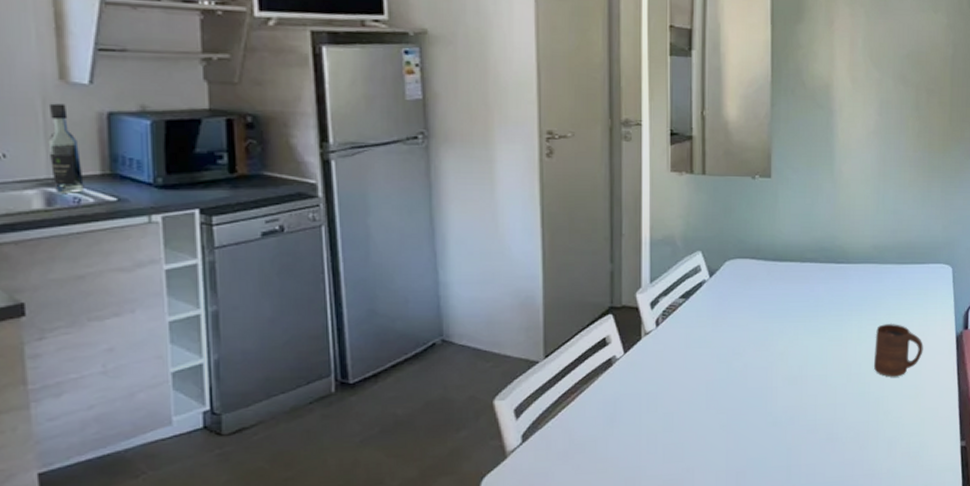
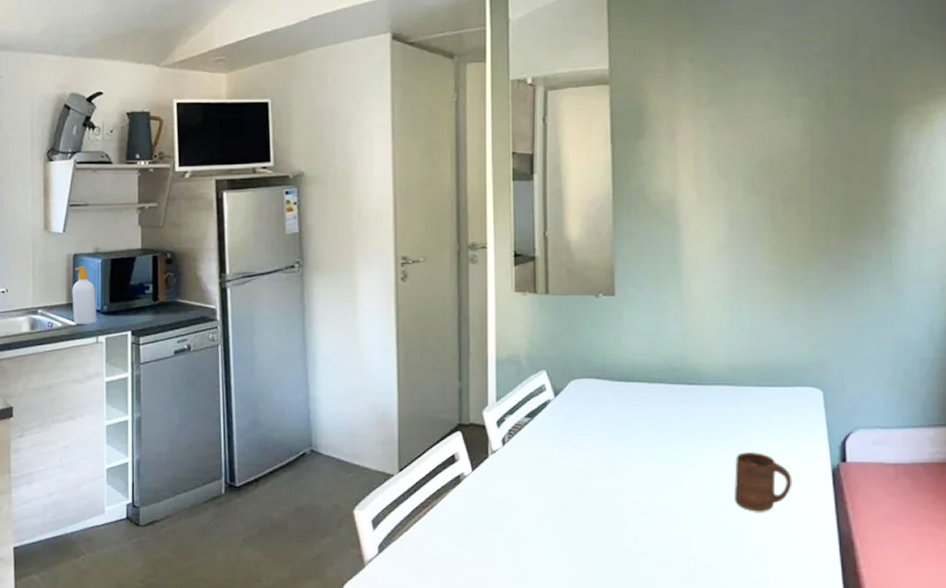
bottle: present [48,103,84,193] -> none [34,249,56,319]
soap bottle: none [108,128,148,200] -> present [72,266,97,324]

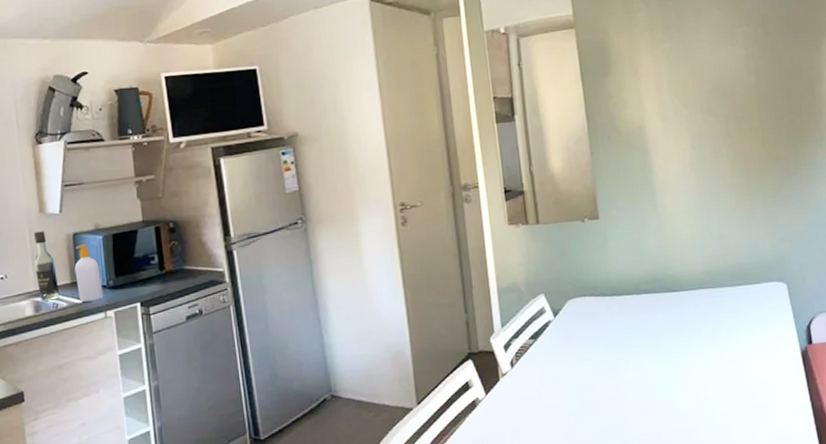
bottle: none [34,249,56,319] -> present [33,231,60,301]
cup: present [734,452,792,511] -> none [718,345,770,398]

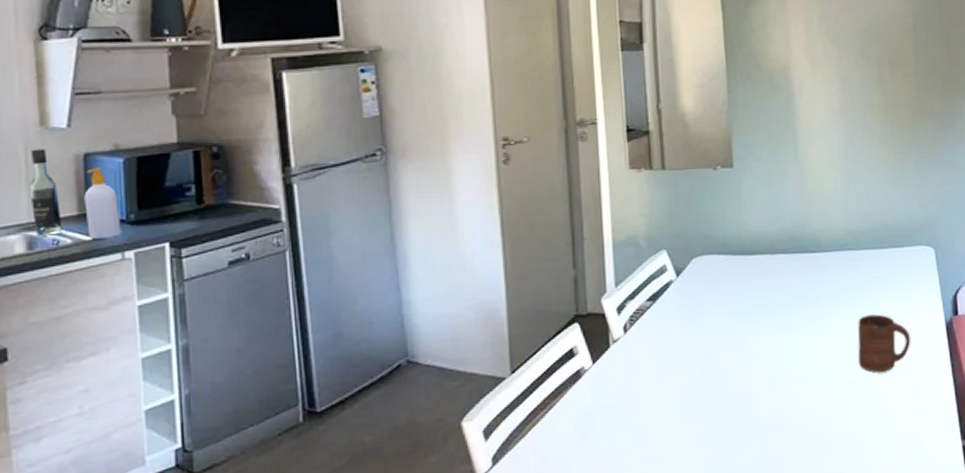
cup: none [718,345,770,398] -> present [857,314,911,372]

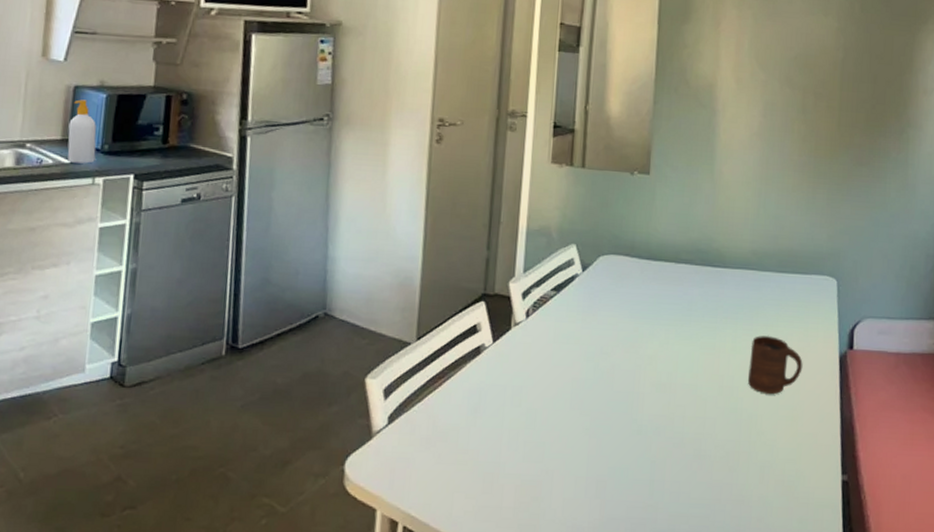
bottle: present [29,148,62,236] -> none [24,76,49,155]

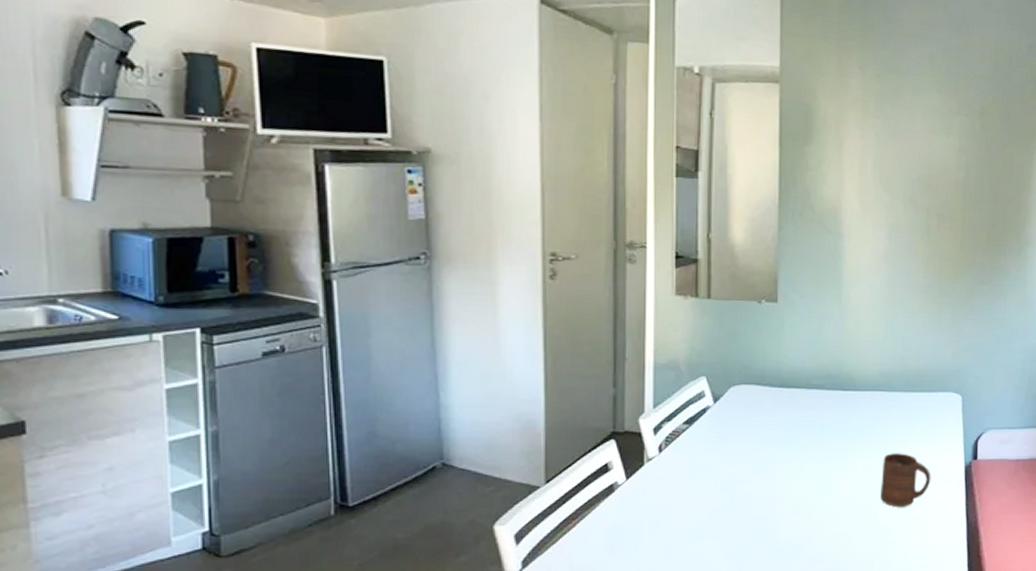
soap bottle: present [67,99,97,164] -> none [109,245,149,319]

